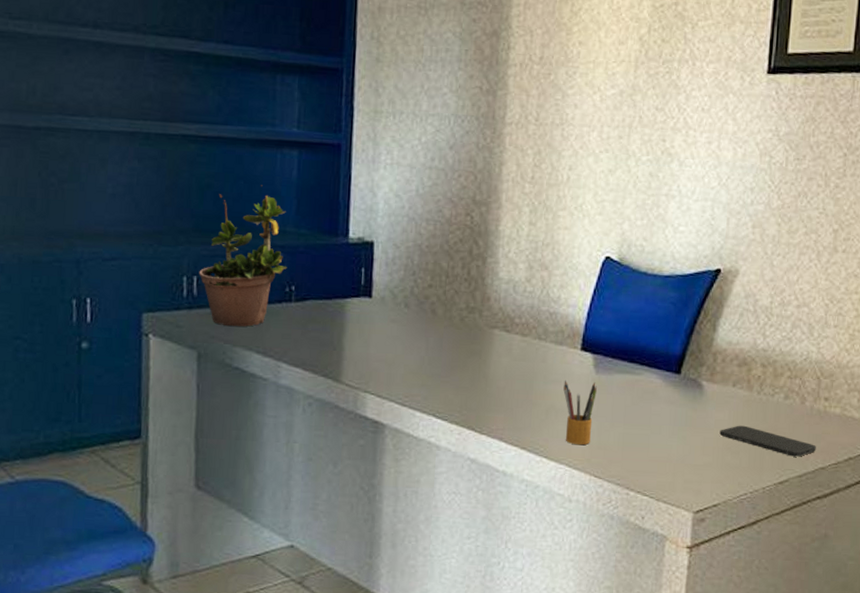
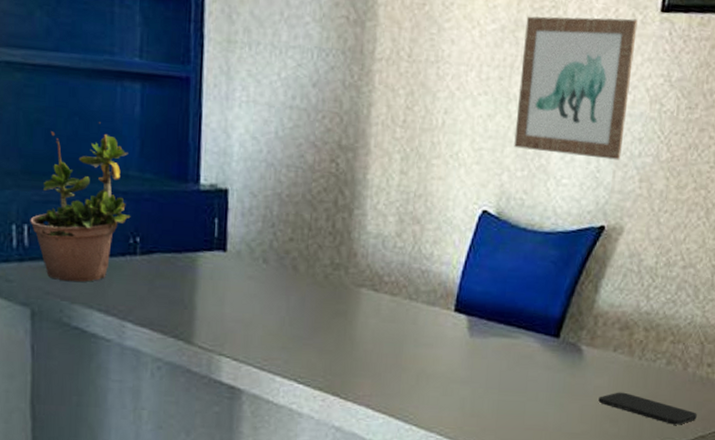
pencil box: present [563,379,597,445] -> none [435,343,471,413]
wall art: none [633,80,746,209] -> present [514,16,638,160]

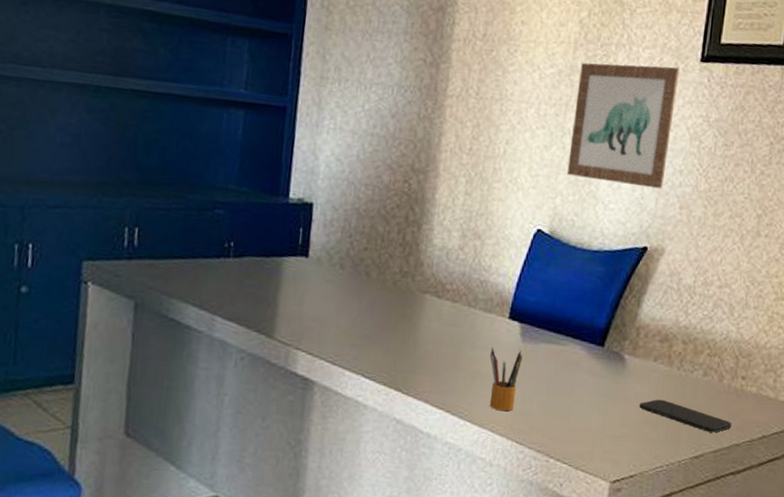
potted plant: present [30,122,131,282] -> none [140,142,229,280]
pencil box: none [435,343,471,413] -> present [489,346,523,411]

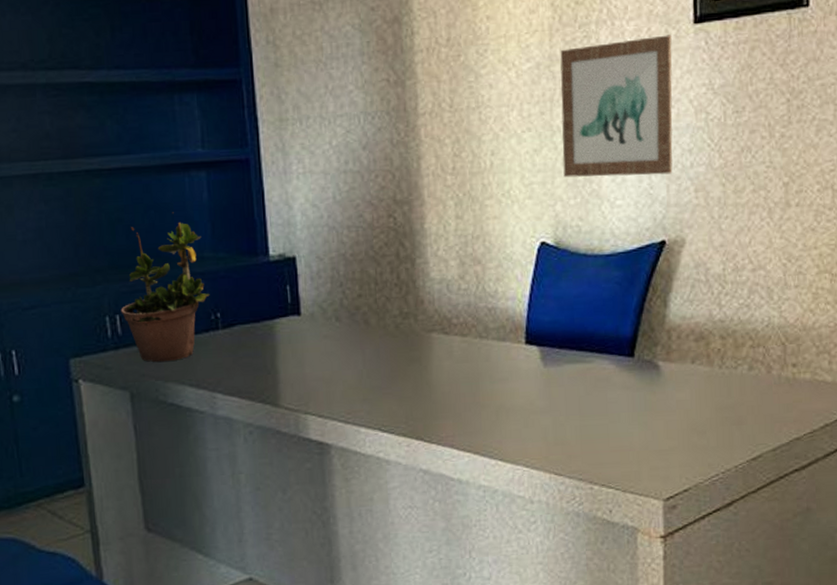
potted plant: none [140,142,229,280] -> present [121,212,210,363]
pencil box: present [489,346,523,411] -> none [511,376,547,444]
smartphone: present [639,399,732,433] -> none [682,403,788,430]

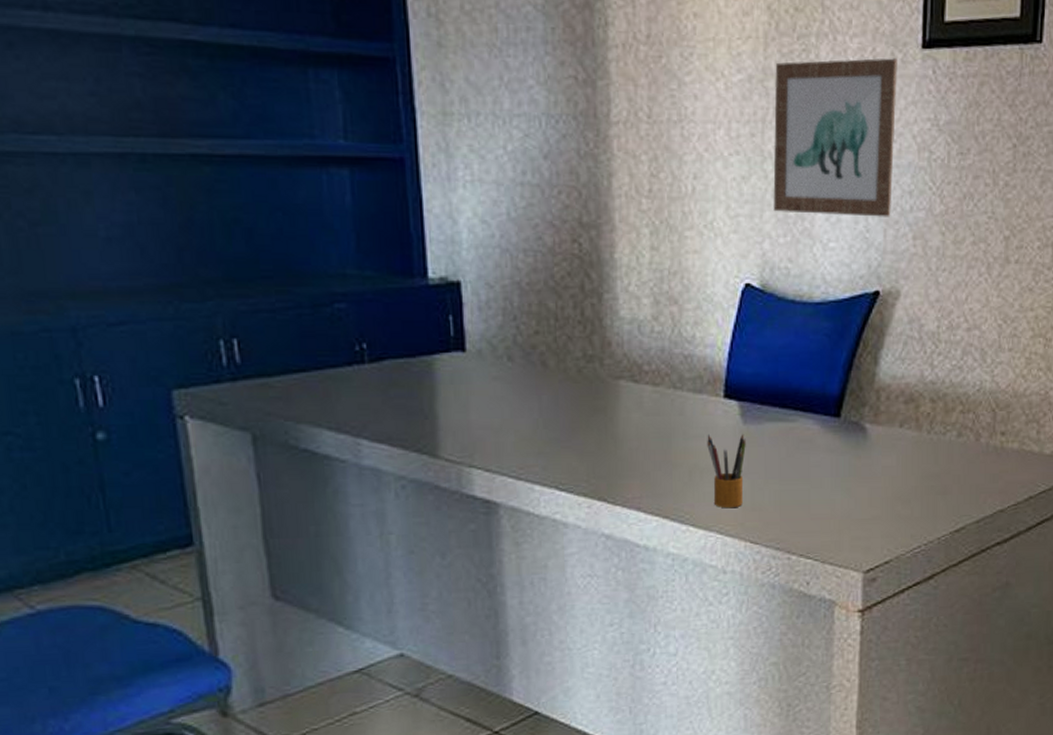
potted plant: present [121,212,210,363] -> none [239,216,354,399]
pencil box: none [511,376,547,444] -> present [707,433,746,509]

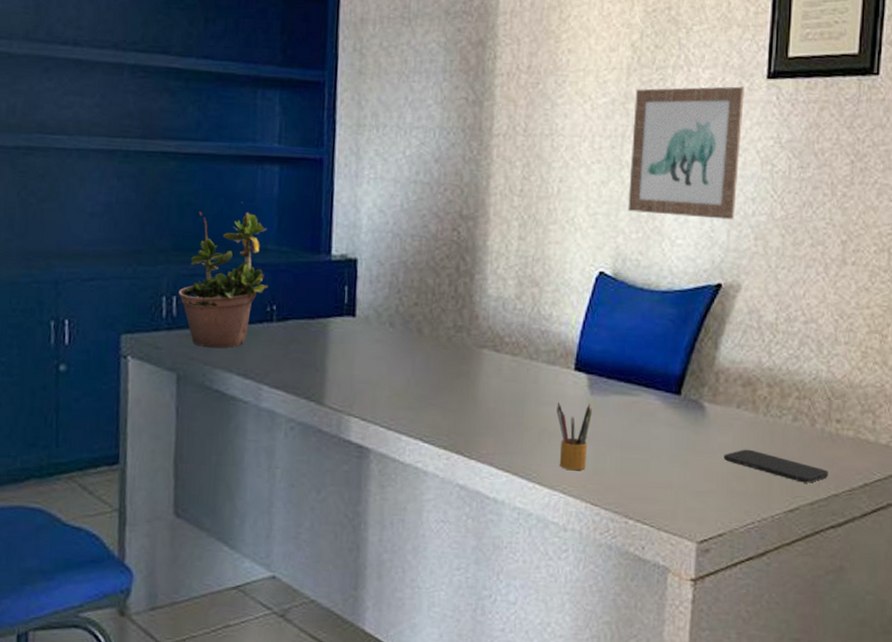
potted plant: none [239,216,354,399] -> present [178,202,268,348]
smartphone: none [887,470,994,501] -> present [723,449,828,483]

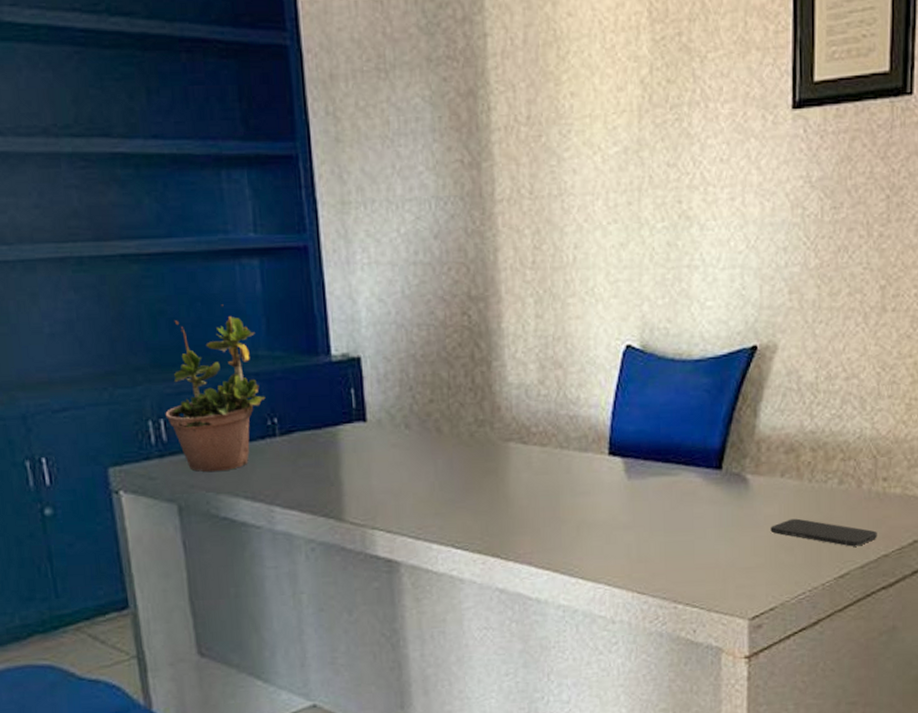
pencil box: present [556,401,592,471] -> none [593,489,631,561]
wall art: present [628,86,745,220] -> none [649,120,769,275]

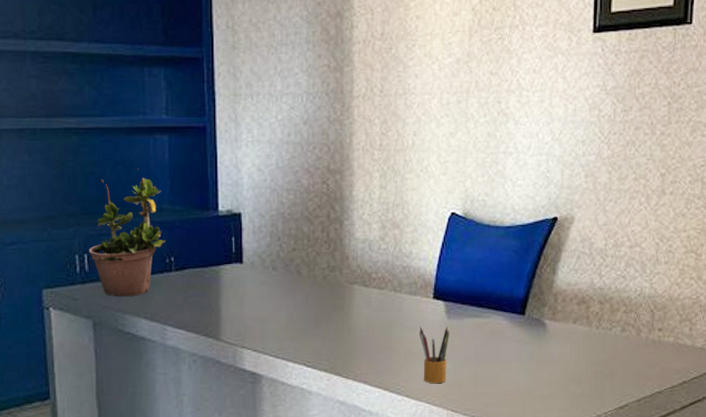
pencil box: none [593,489,631,561] -> present [419,326,449,384]
smartphone: present [770,518,877,547] -> none [563,358,652,383]

